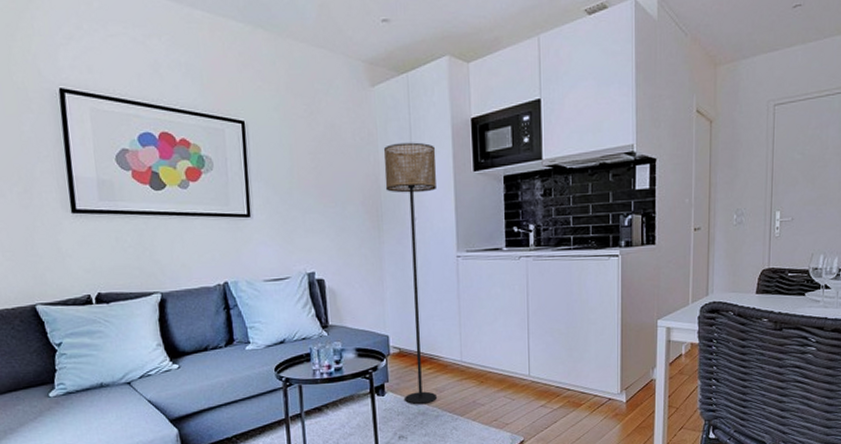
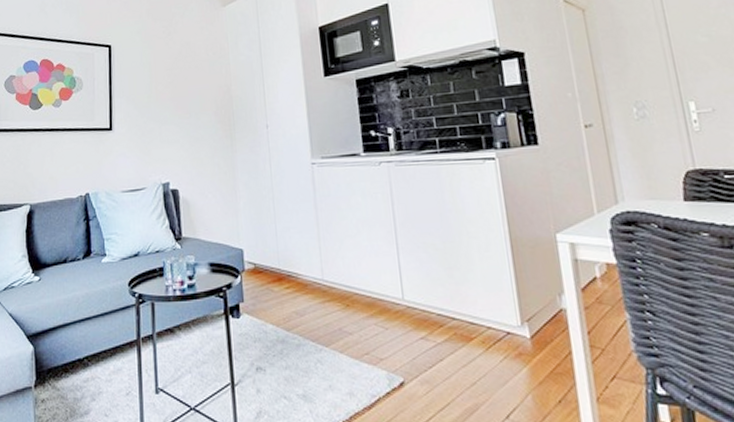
floor lamp: present [383,142,437,405] -> none [235,53,297,331]

